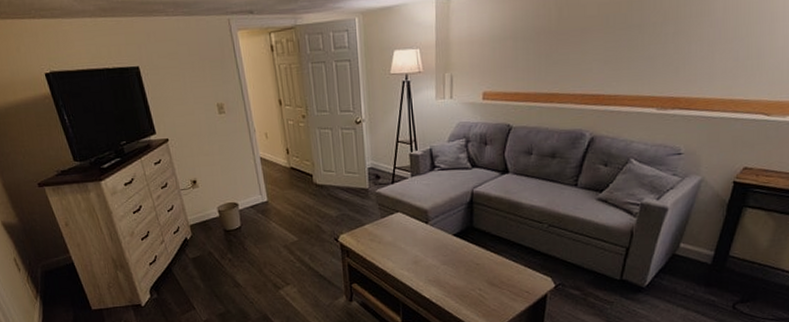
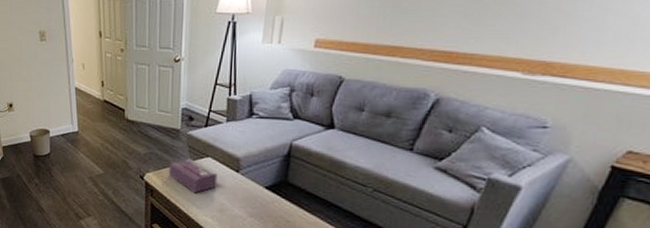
tissue box: none [361,215,409,248] -> present [168,158,218,193]

